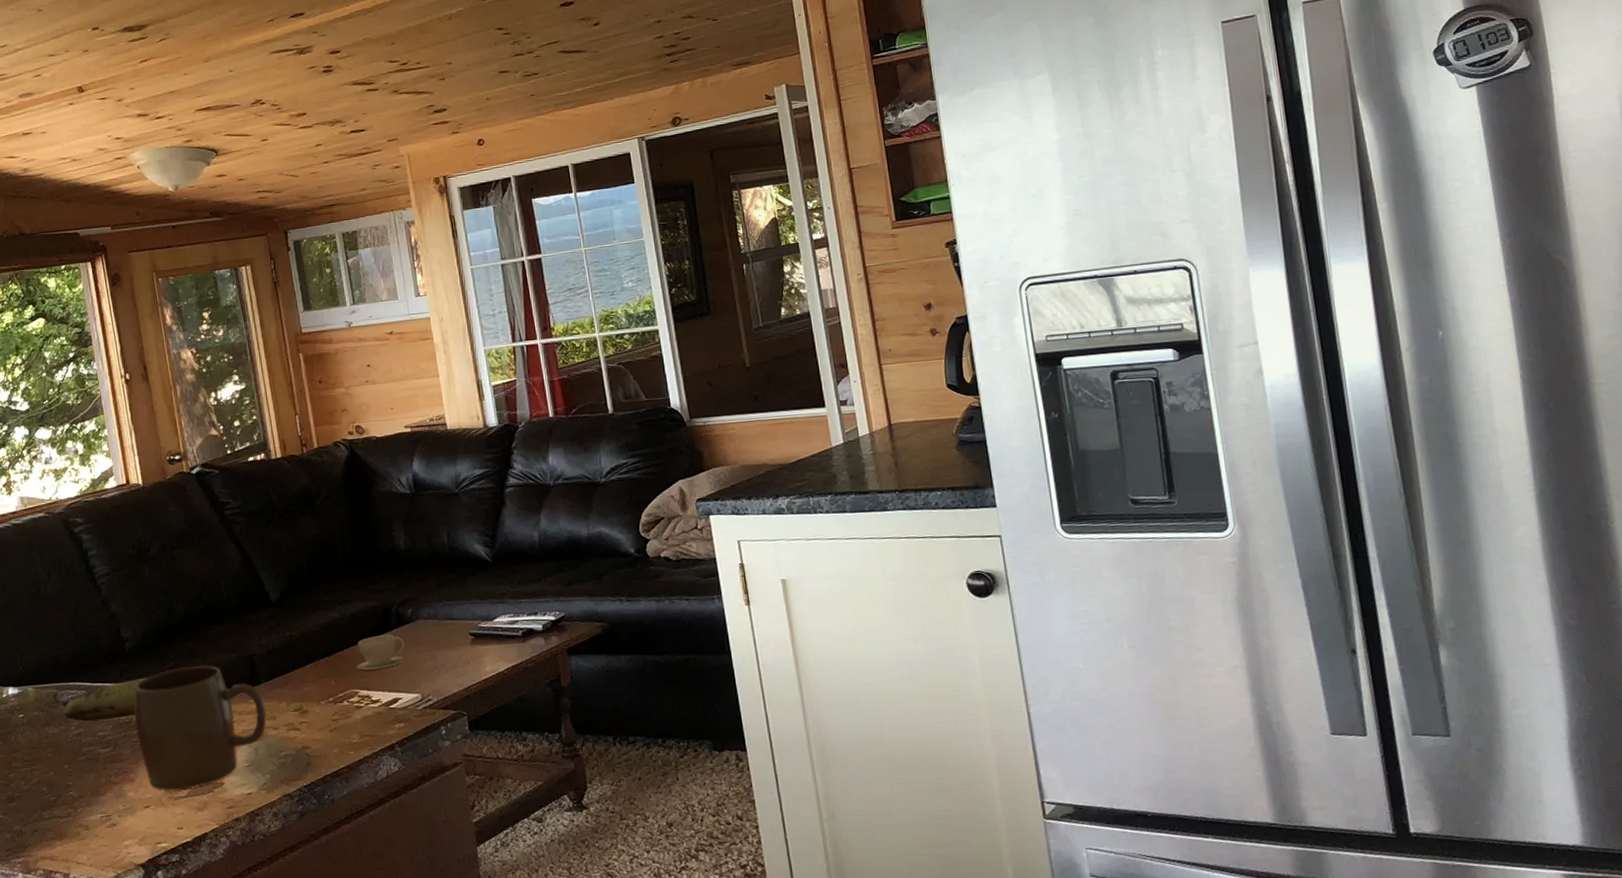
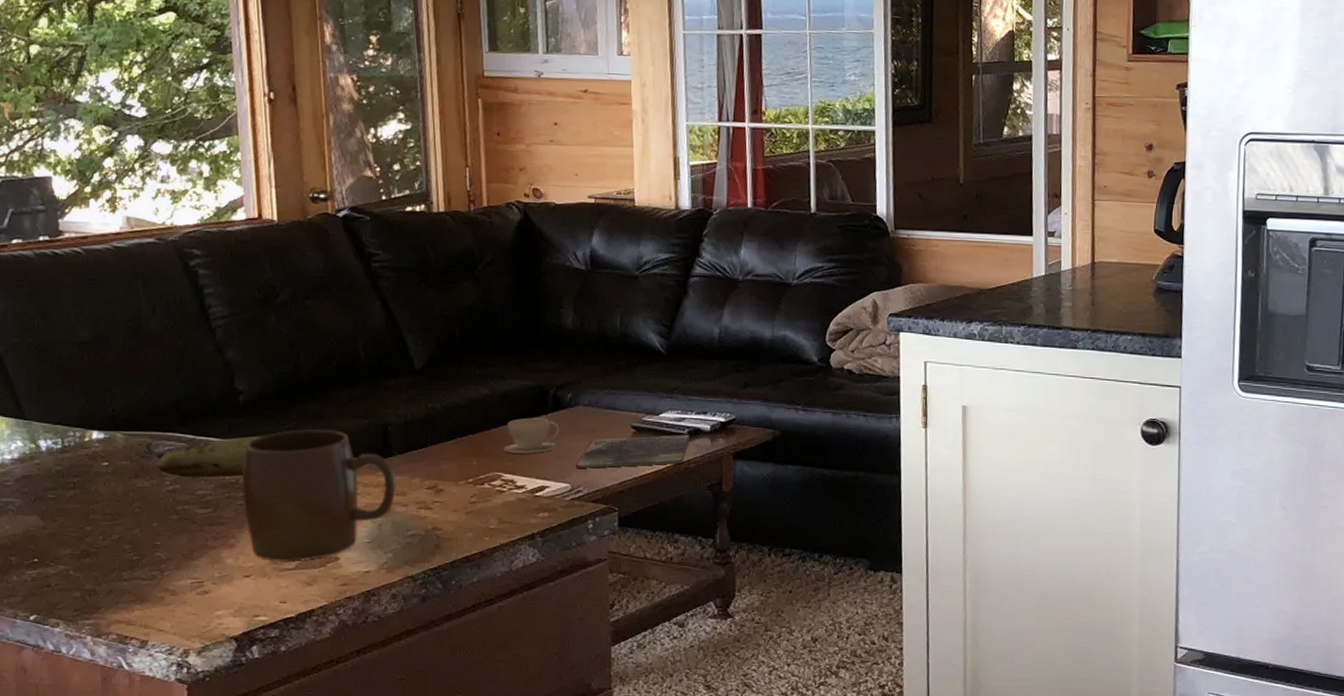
magazine: none [423,636,525,679] -> present [575,435,691,469]

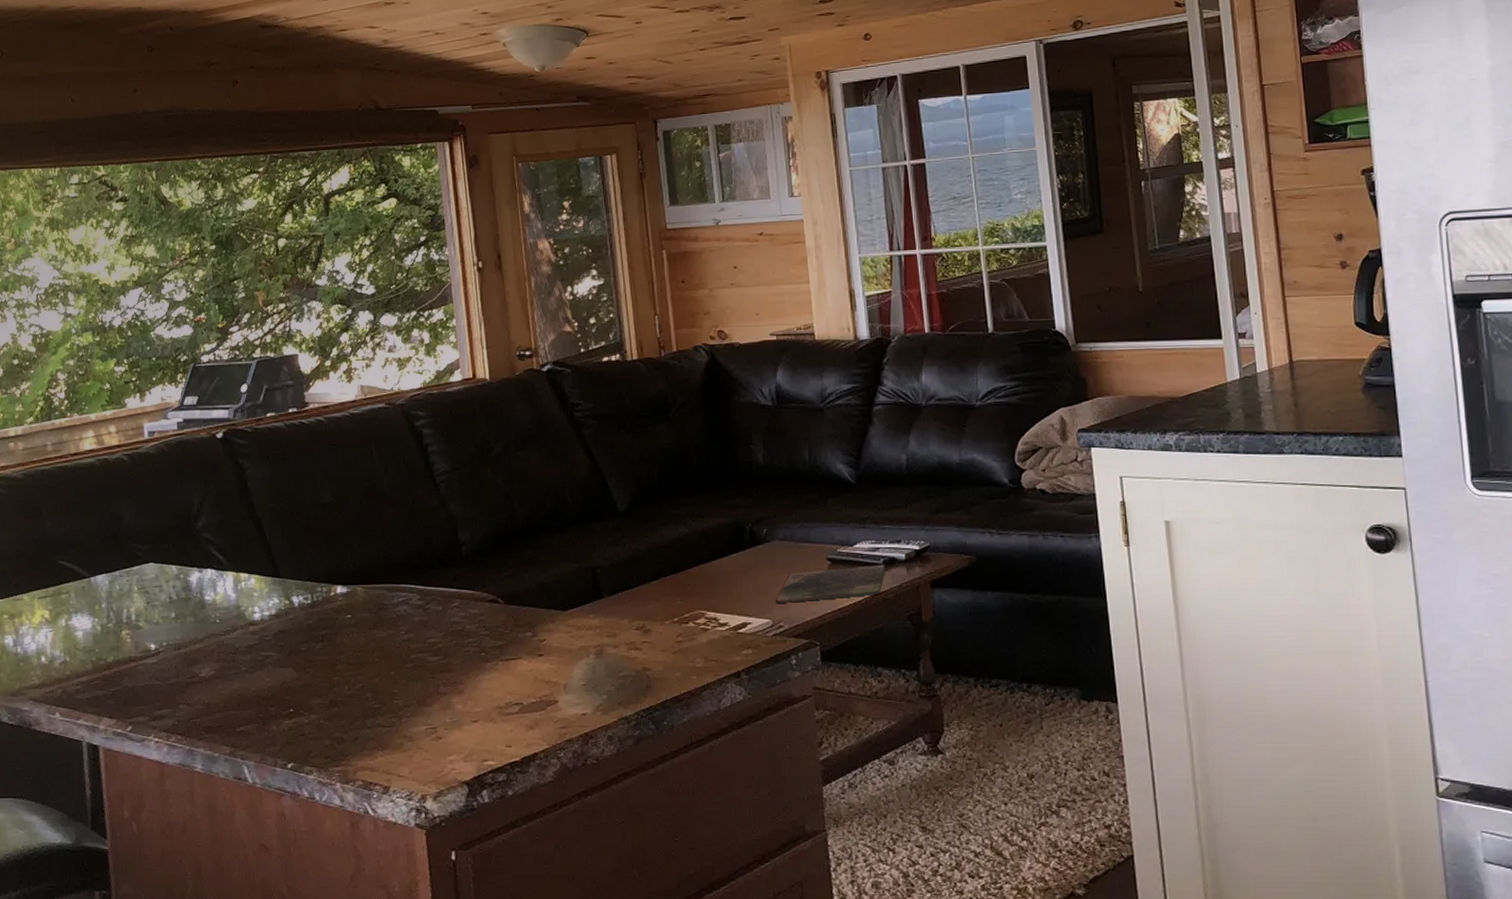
fruit: present [146,435,260,478] -> none [383,584,482,627]
mug: present [242,429,396,561] -> none [468,575,607,705]
teacup: present [503,418,560,454] -> none [704,554,758,591]

